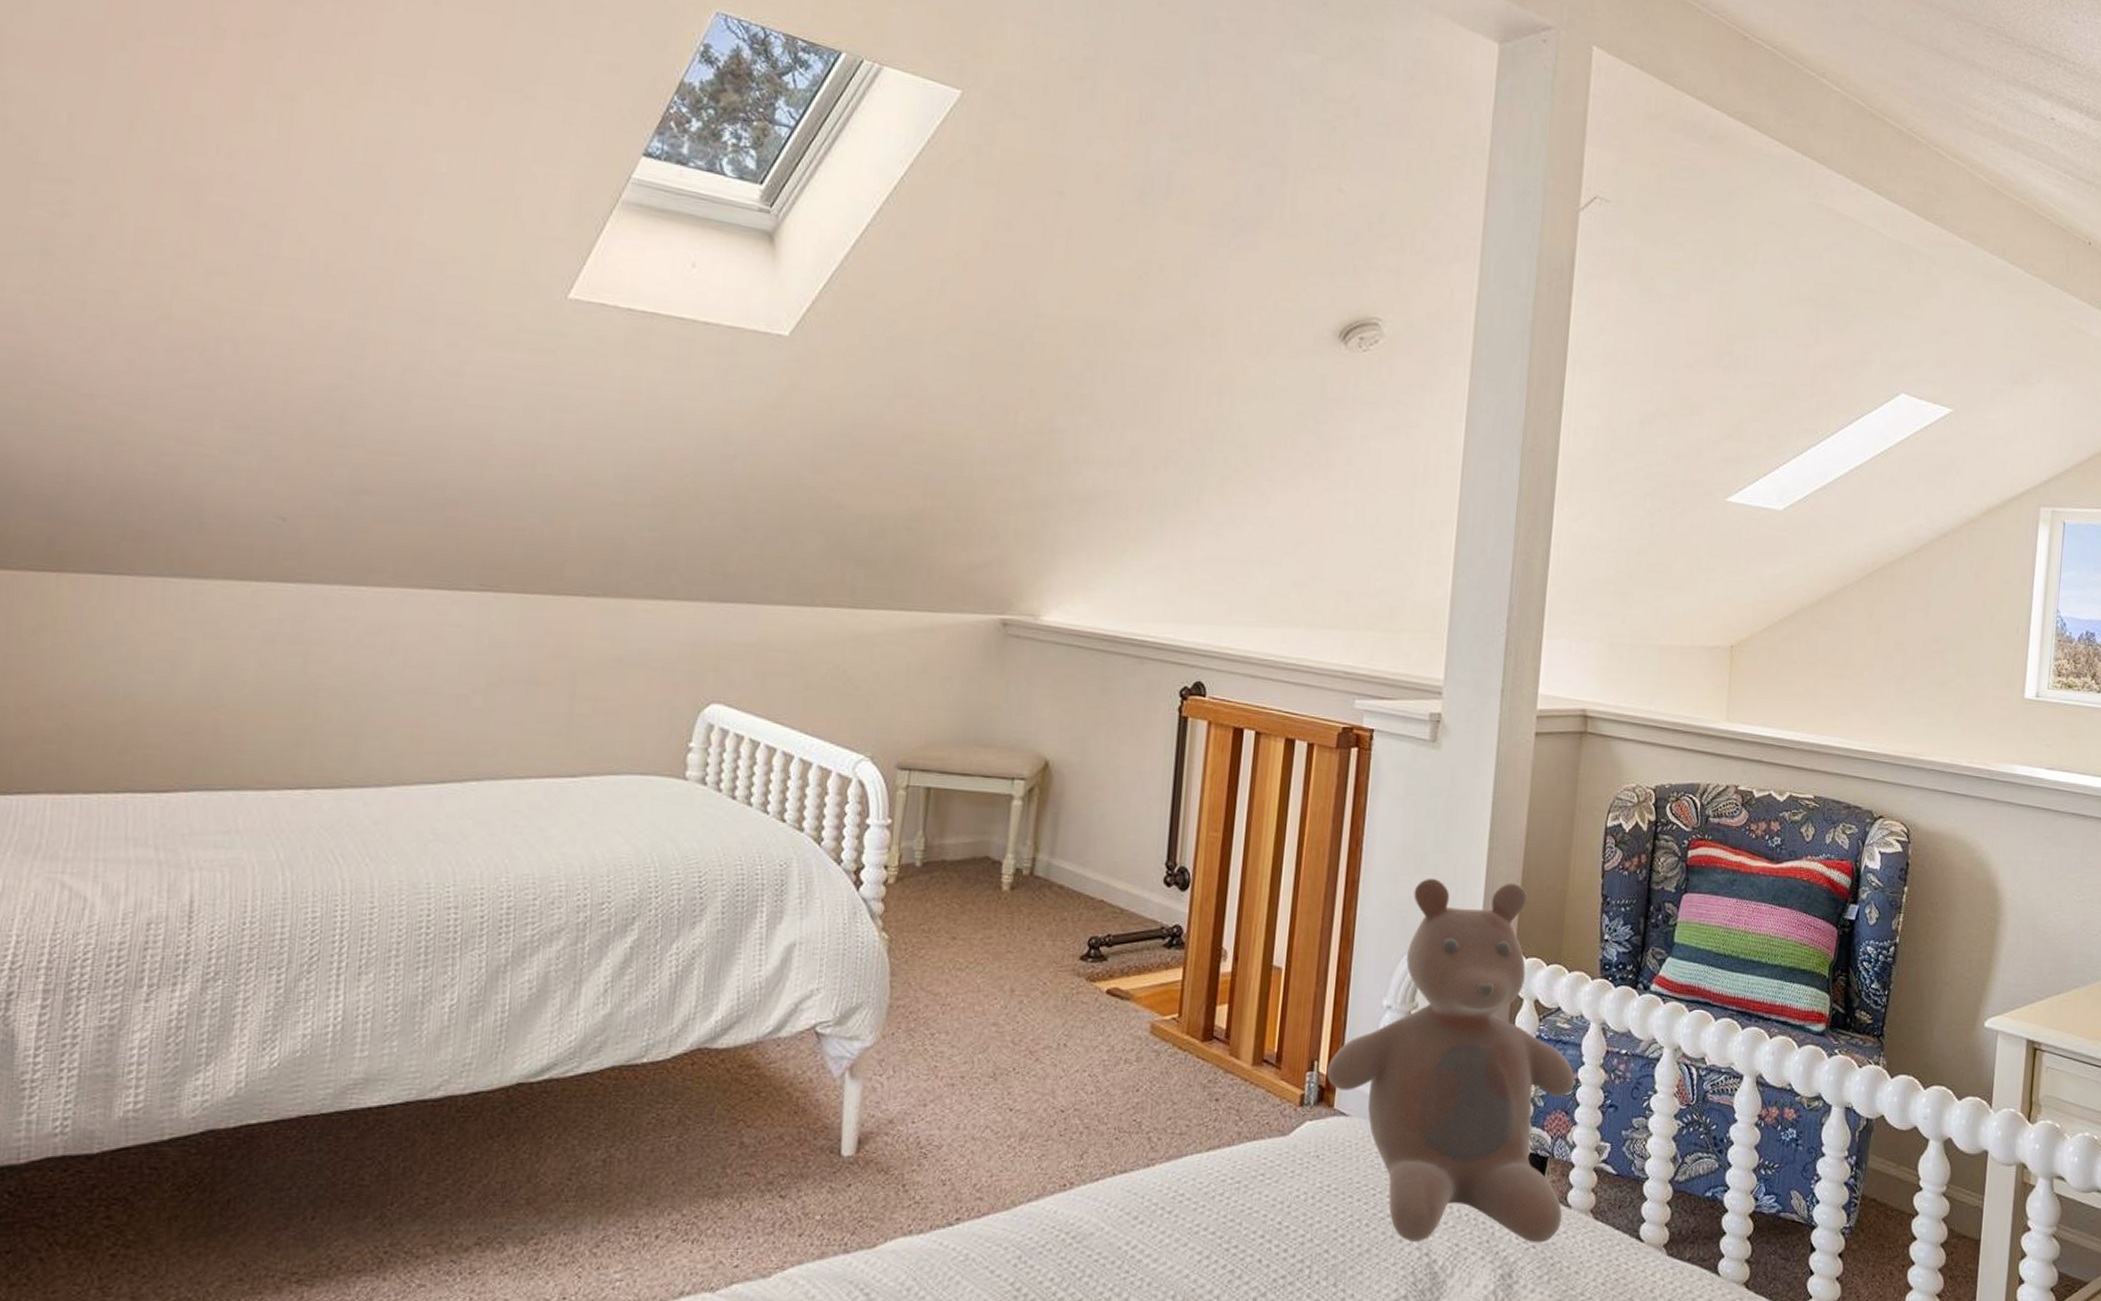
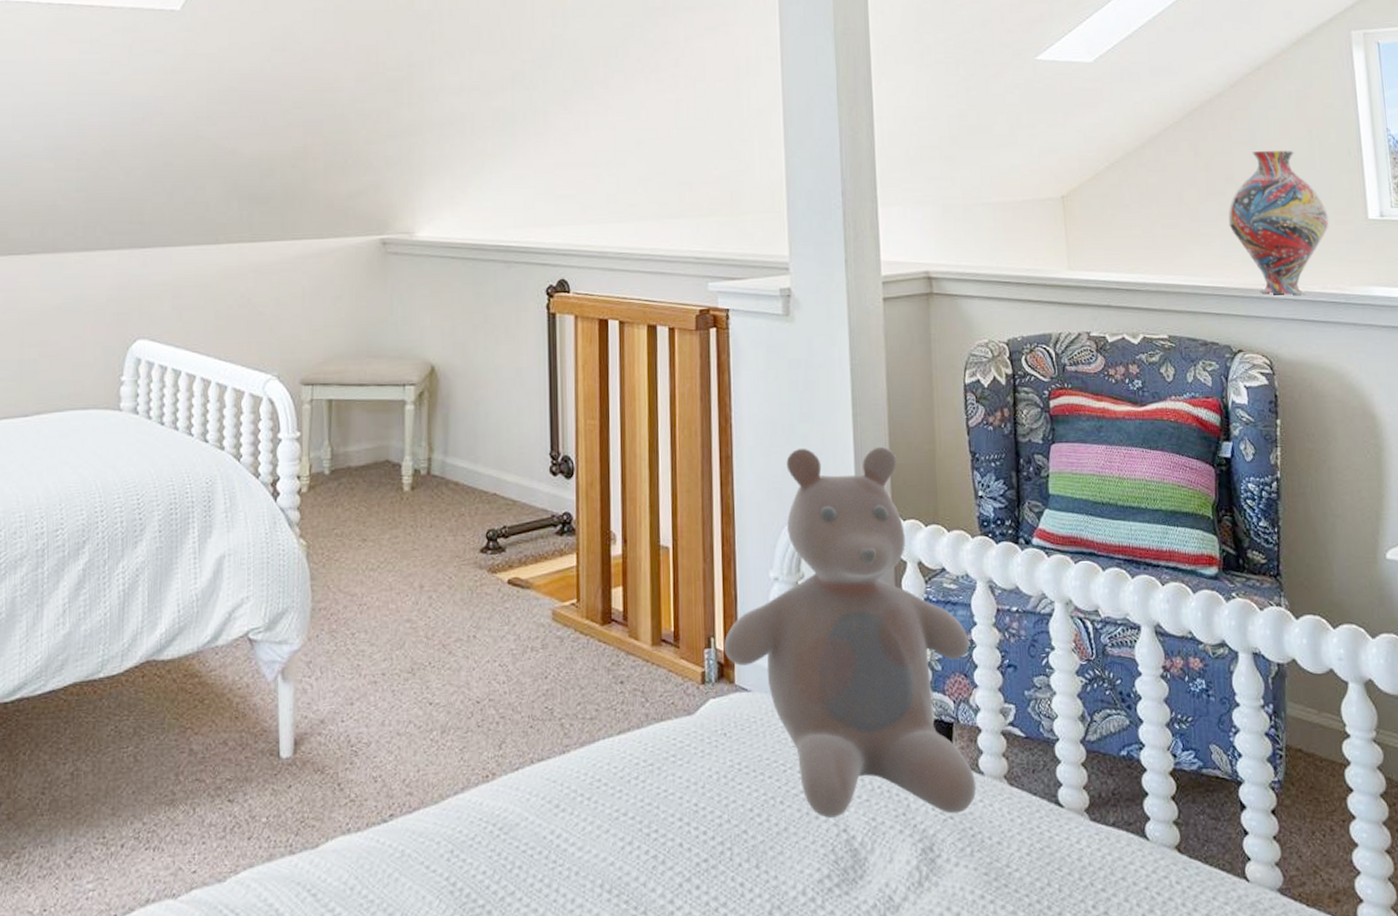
vase: none [1890,619,1987,767] -> present [1228,151,1329,295]

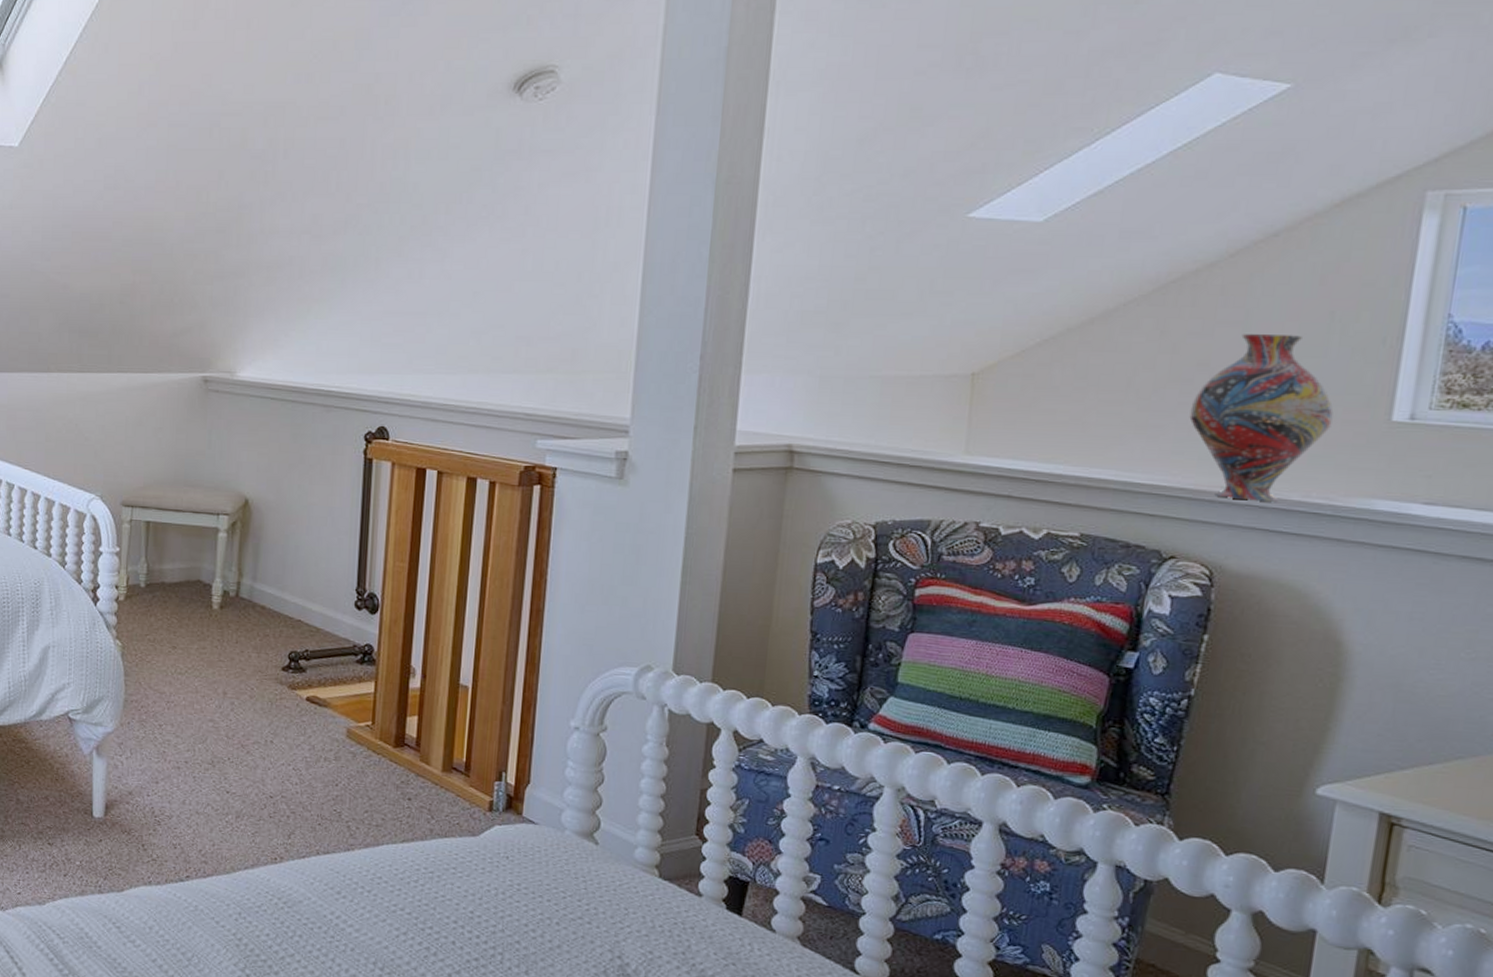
bear: present [723,446,977,818] -> none [514,609,780,962]

